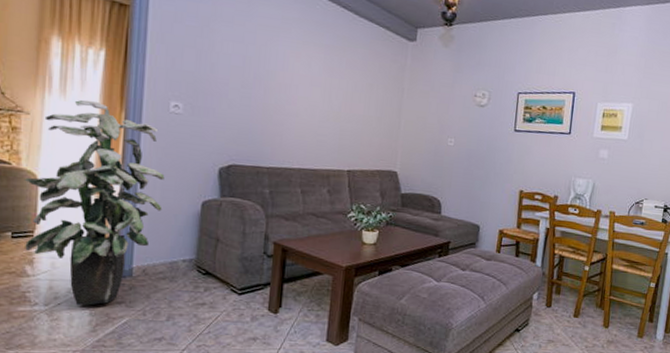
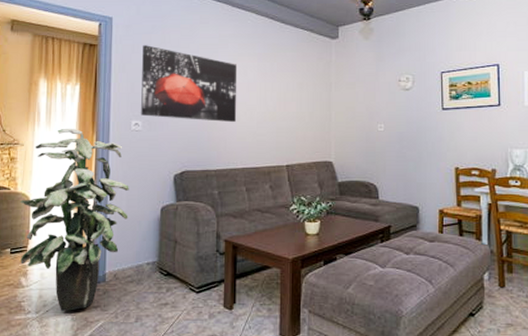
wall art: none [182,15,300,118] -> present [141,45,237,123]

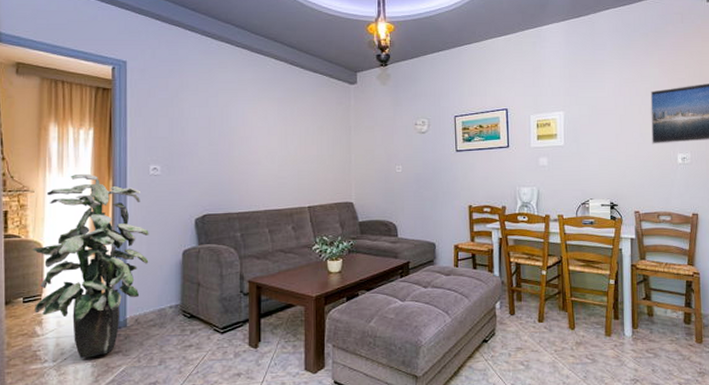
wall art: present [141,45,237,123] -> none [159,89,258,166]

